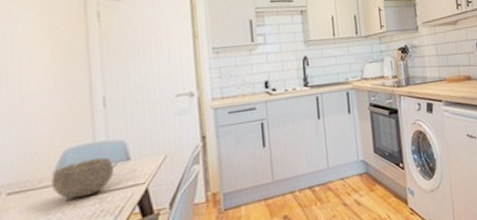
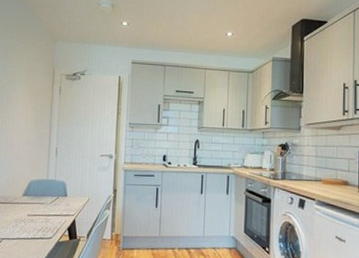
bowl: present [51,157,115,199] -> none [21,190,57,216]

